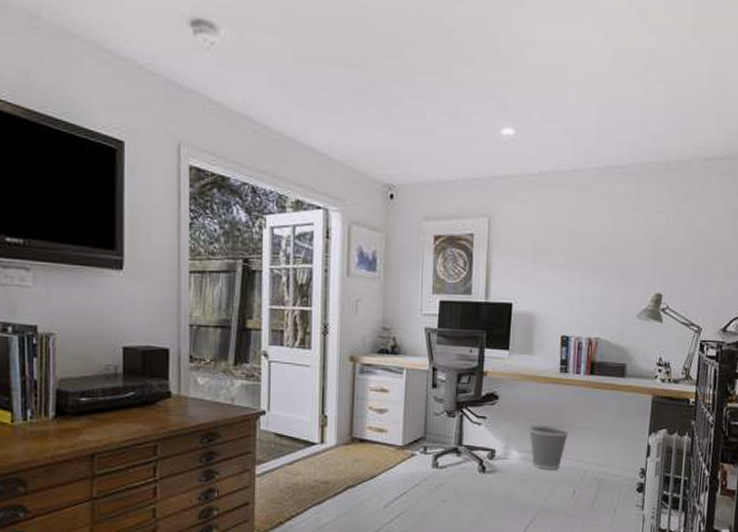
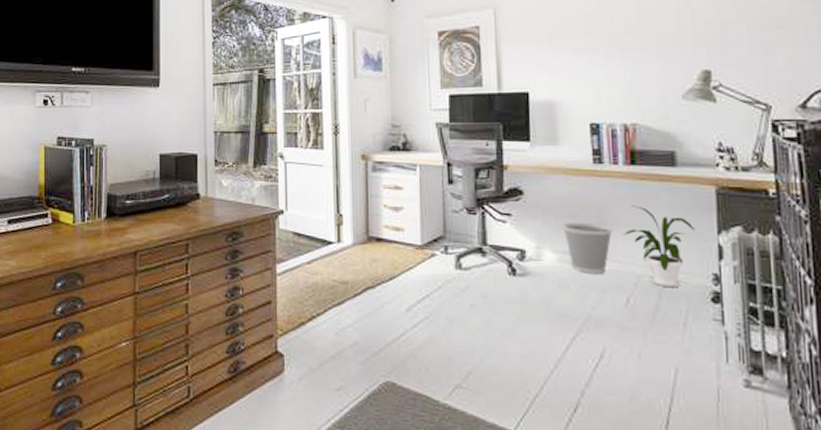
house plant: none [577,410,632,481] -> present [623,205,694,288]

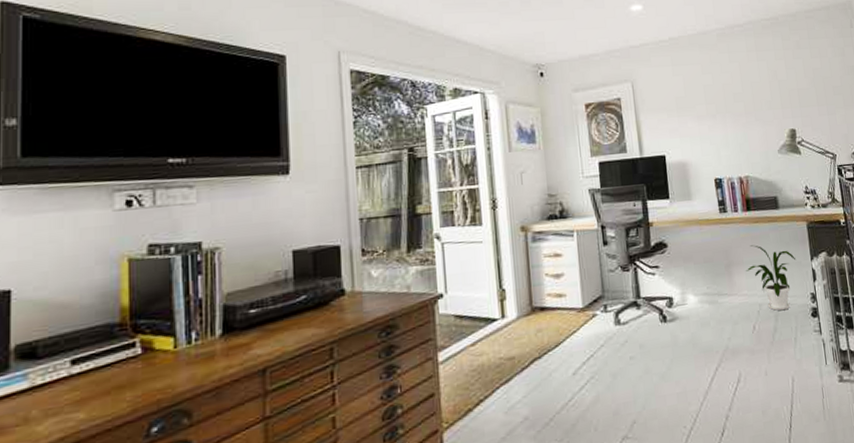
wastebasket: present [563,222,613,275] -> none [701,264,739,310]

